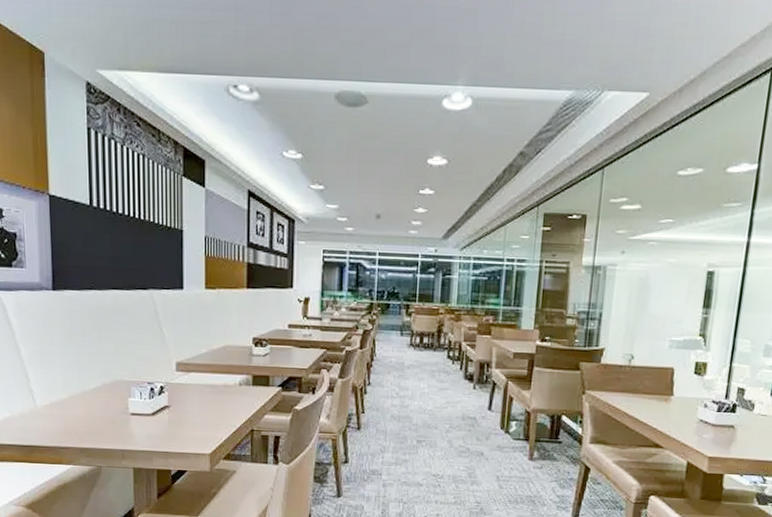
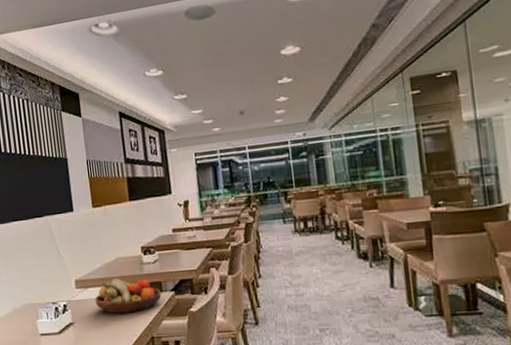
fruit bowl: none [196,366,268,403] -> present [95,278,162,314]

